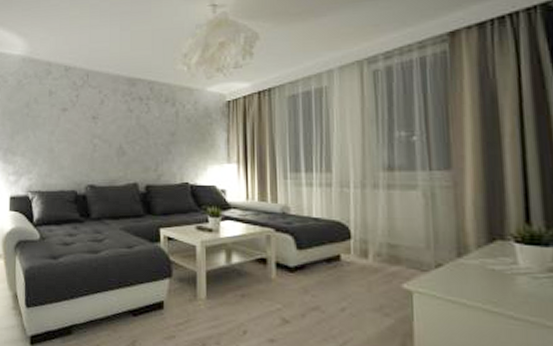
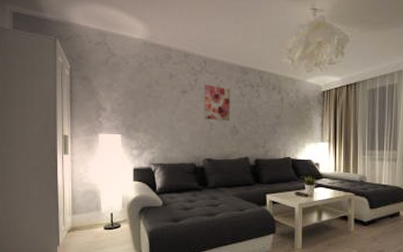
wall art: none [86,100,116,141] -> present [203,85,230,121]

